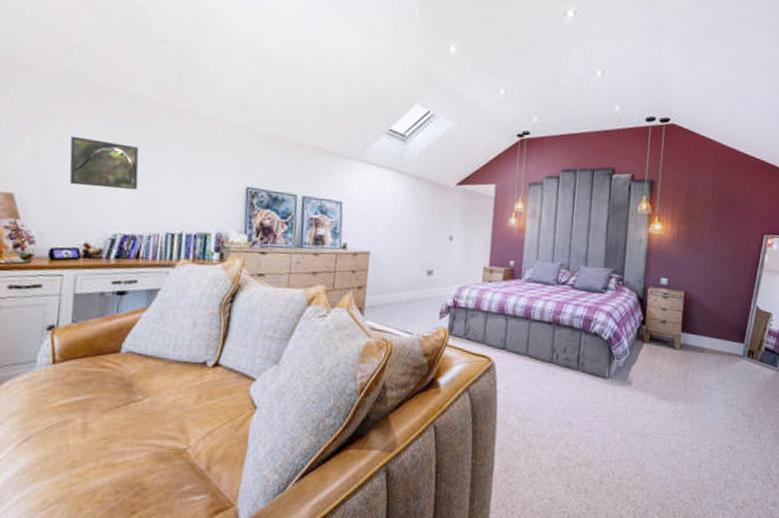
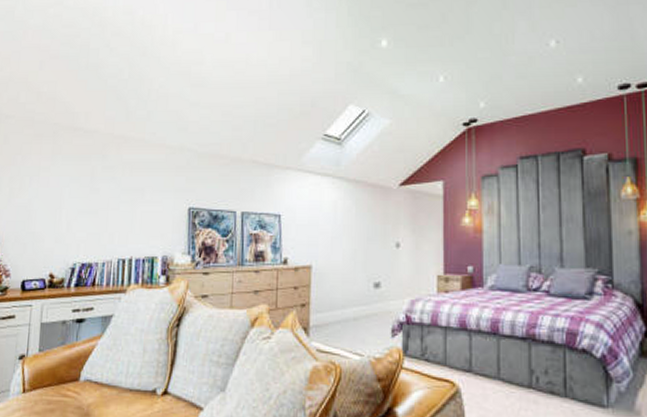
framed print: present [69,136,139,191] -> none [38,174,94,220]

